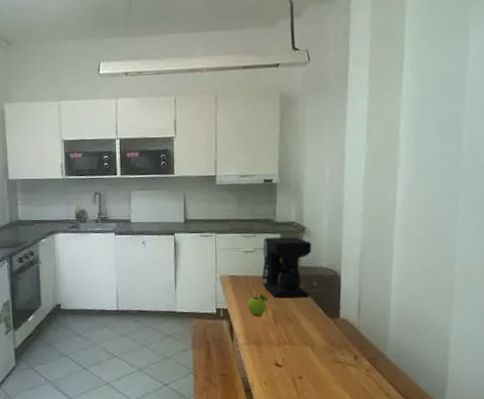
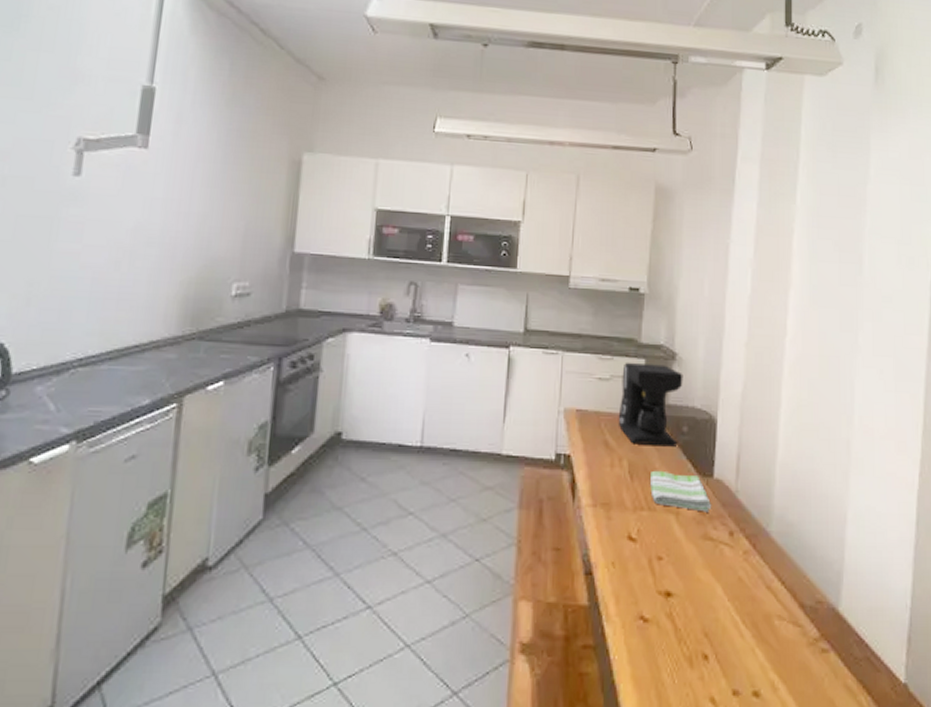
fruit: present [248,294,268,316] -> none [597,437,625,468]
dish towel: none [290,315,340,344] -> present [650,470,712,512]

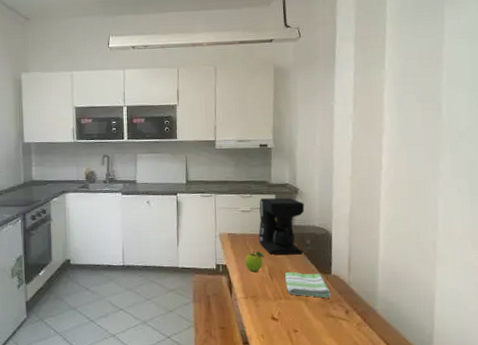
fruit: none [597,437,625,468] -> present [245,251,265,272]

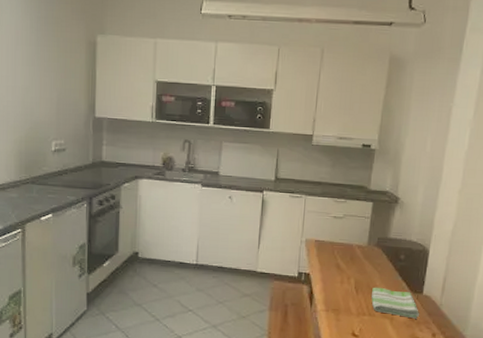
fruit: present [245,251,265,272] -> none [330,261,353,284]
coffee maker: present [258,197,305,255] -> none [348,204,404,270]

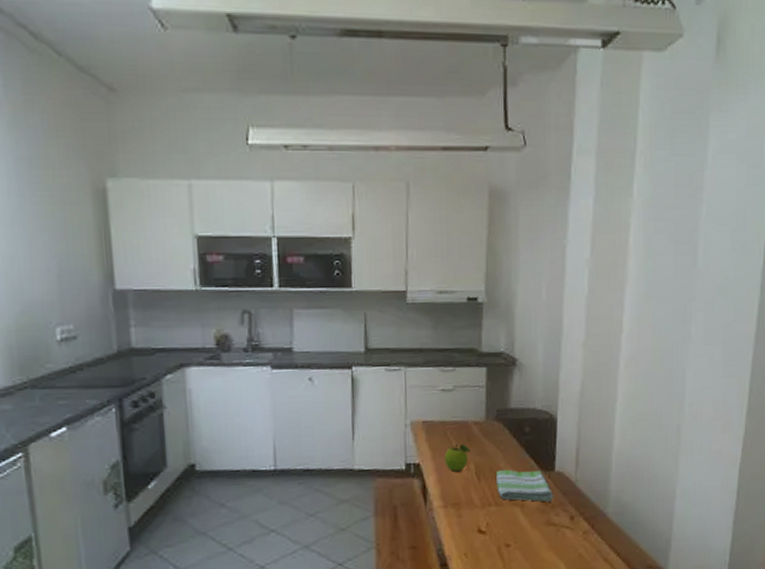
fruit: none [330,261,353,284] -> present [445,443,471,472]

